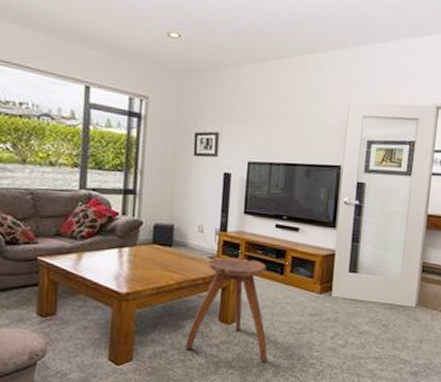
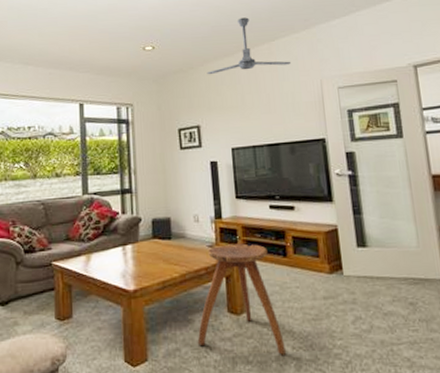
ceiling fan: none [235,21,324,84] -> present [207,17,292,75]

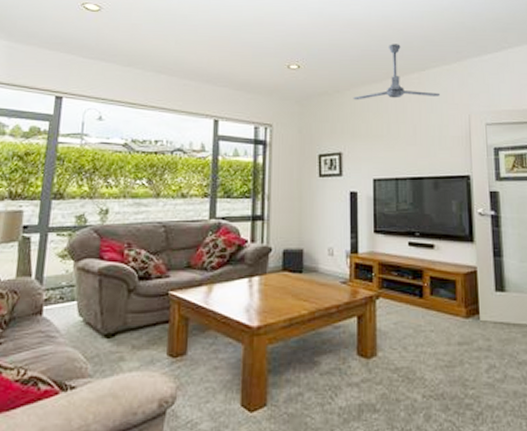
stool: present [197,243,287,355] -> none [322,281,417,404]

